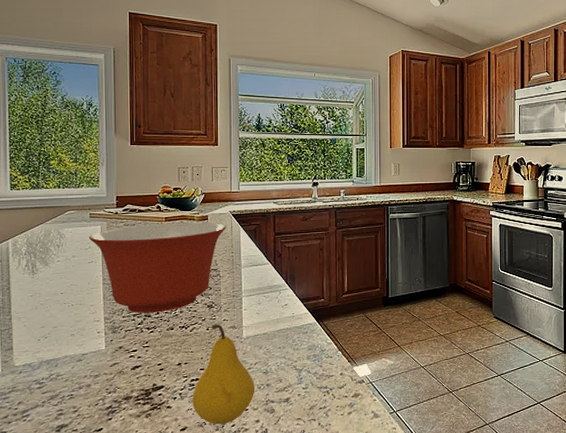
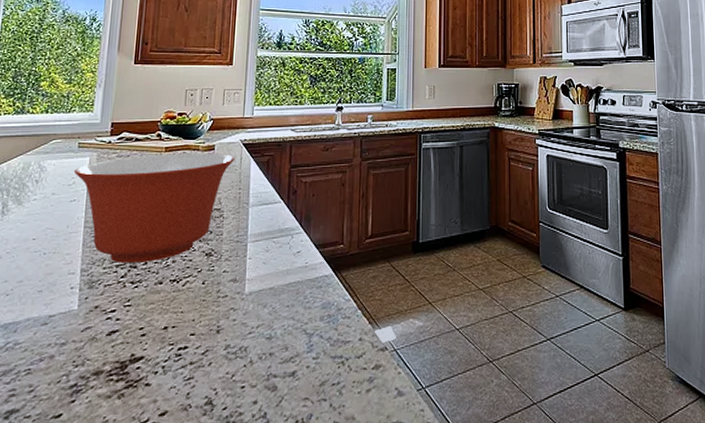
fruit: present [192,324,255,425] -> none [176,277,256,408]

